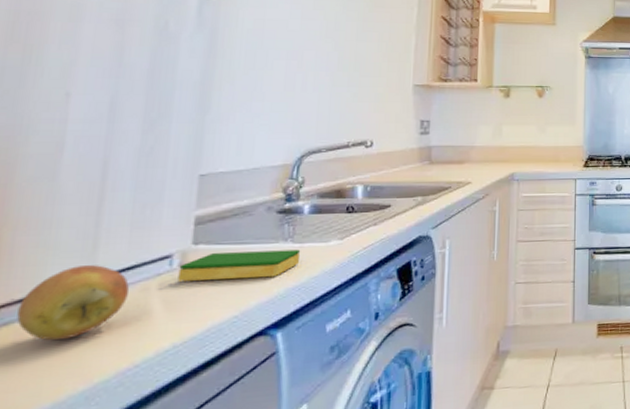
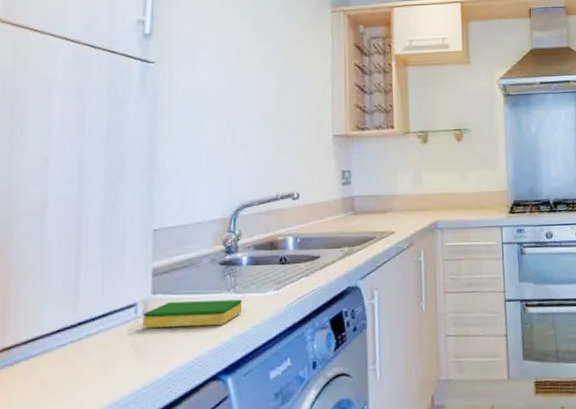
apple: present [17,265,129,341] -> none [24,312,105,378]

